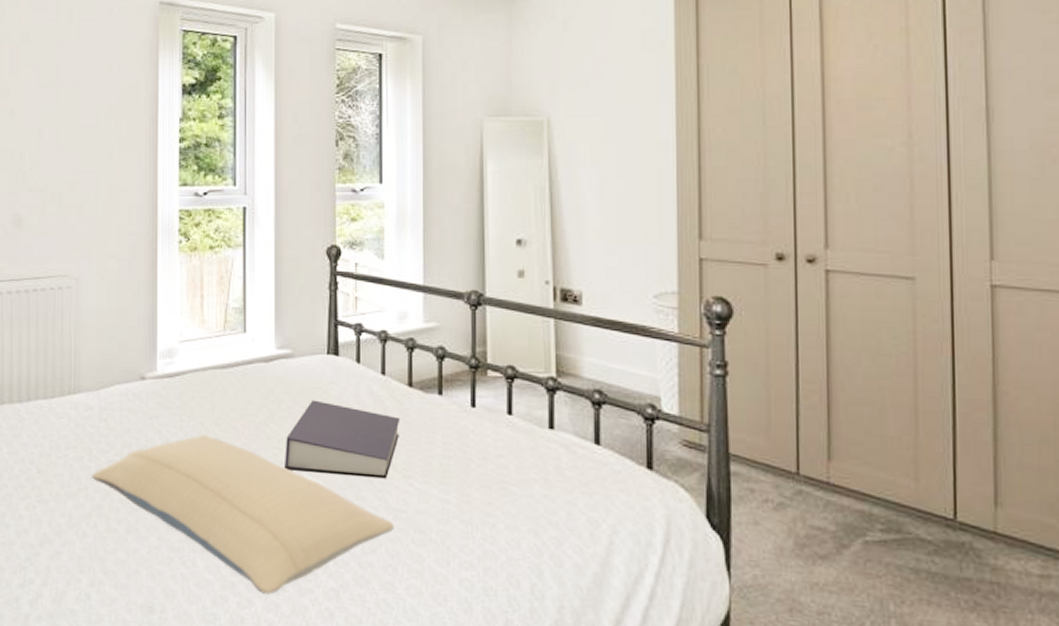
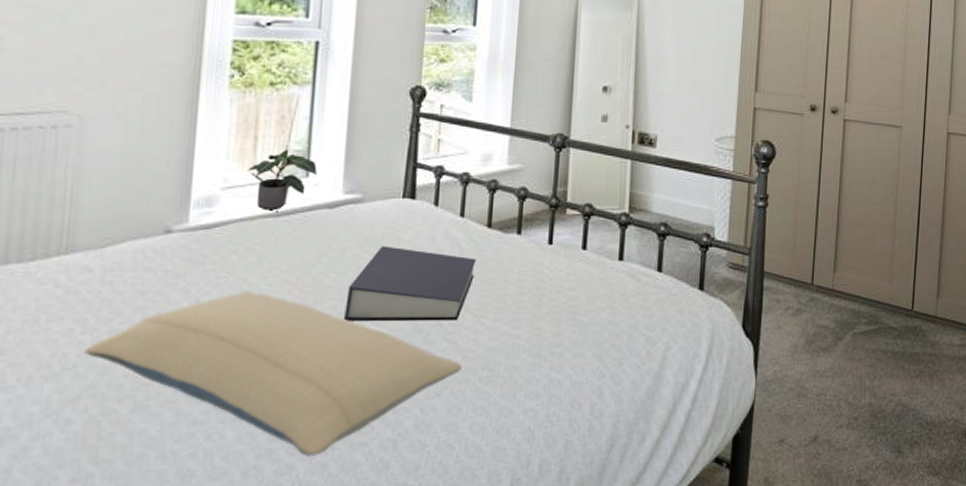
potted plant: none [197,307,252,363] -> present [246,150,317,211]

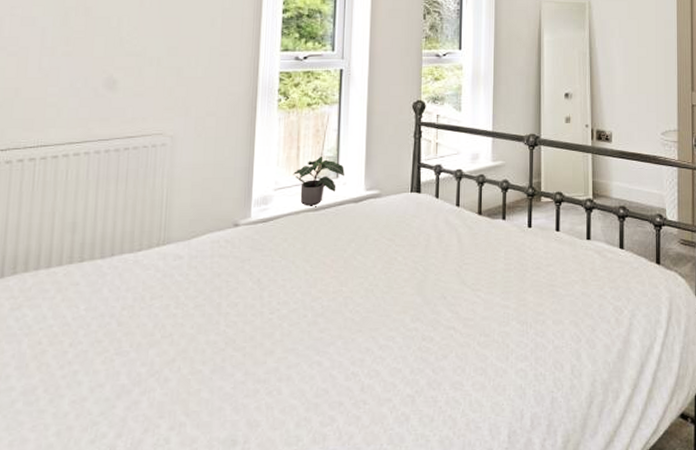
pillow: present [85,291,462,456] -> none [178,272,463,410]
book: present [344,246,477,322] -> none [369,232,471,296]

